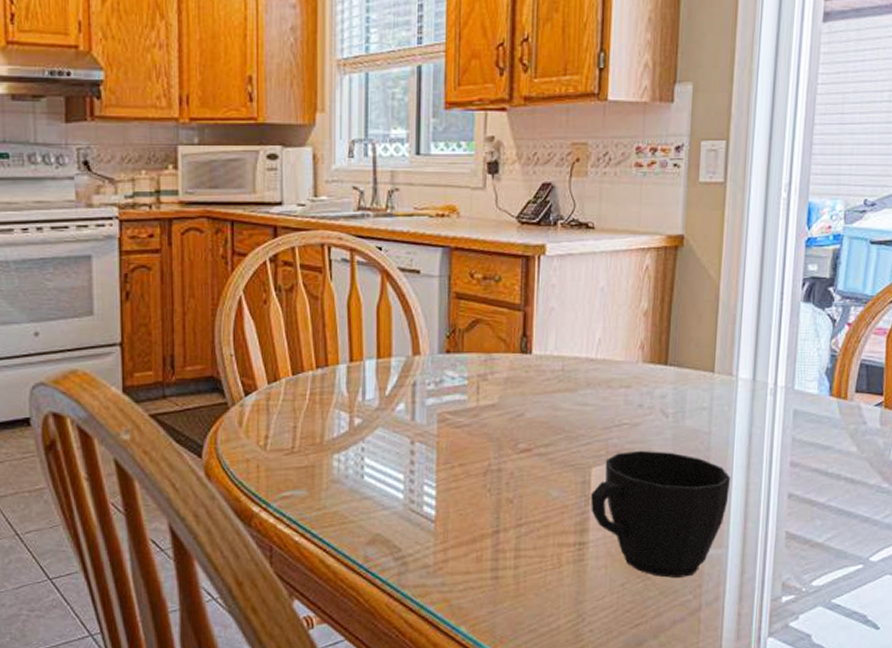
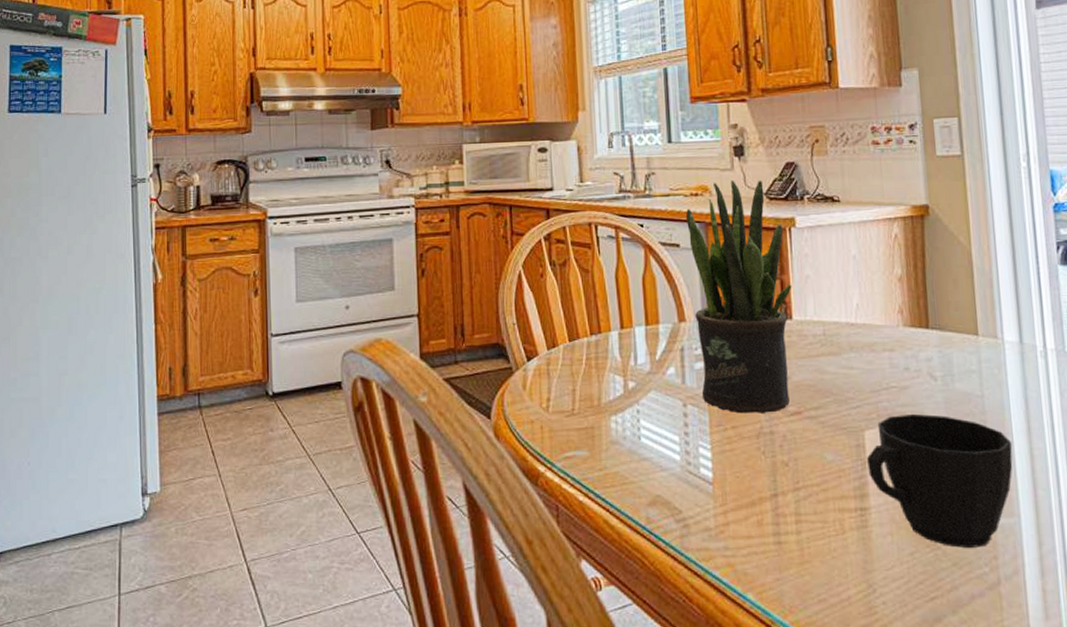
potted plant: none [430,200,535,451] -> present [686,179,792,414]

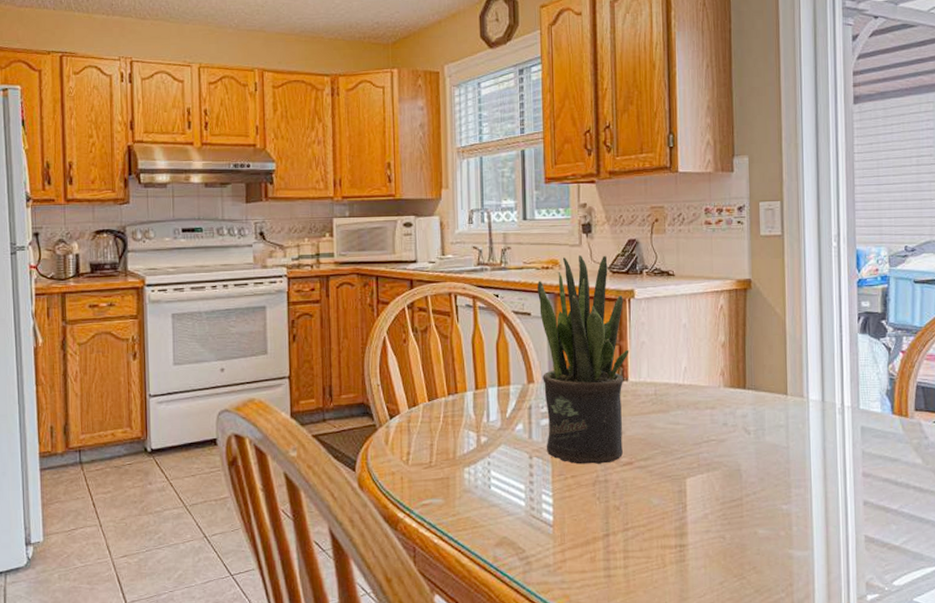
cup: present [866,413,1013,549] -> none [686,463,811,578]

